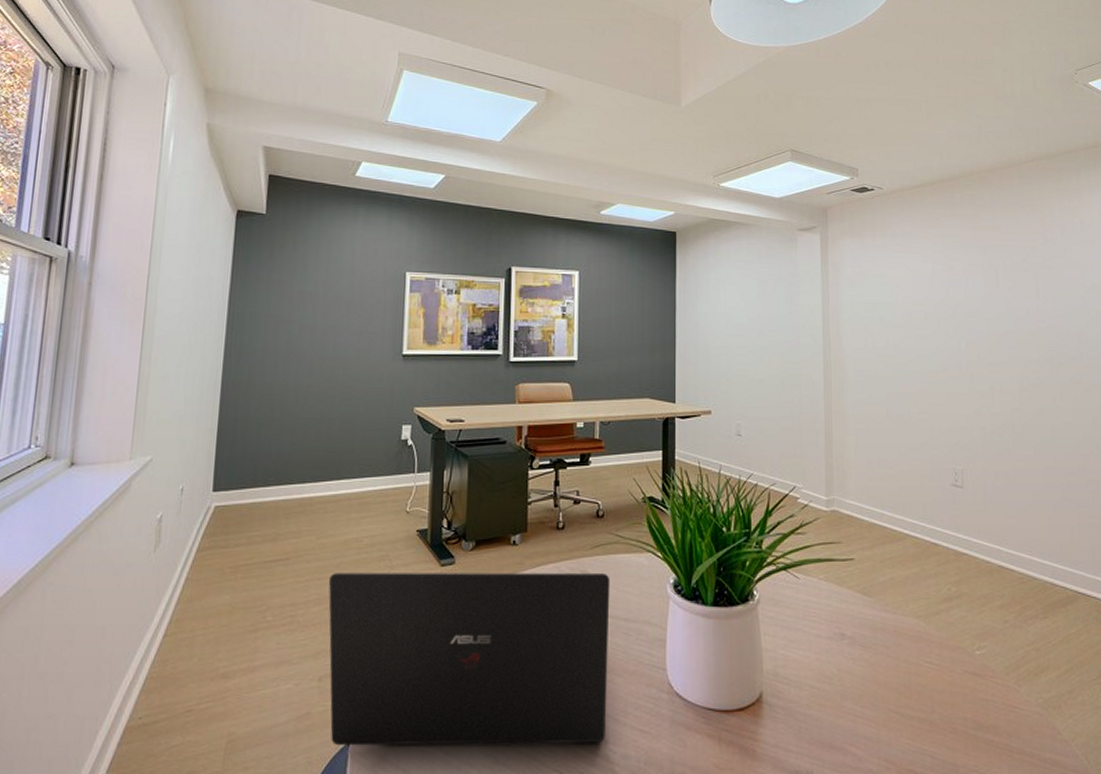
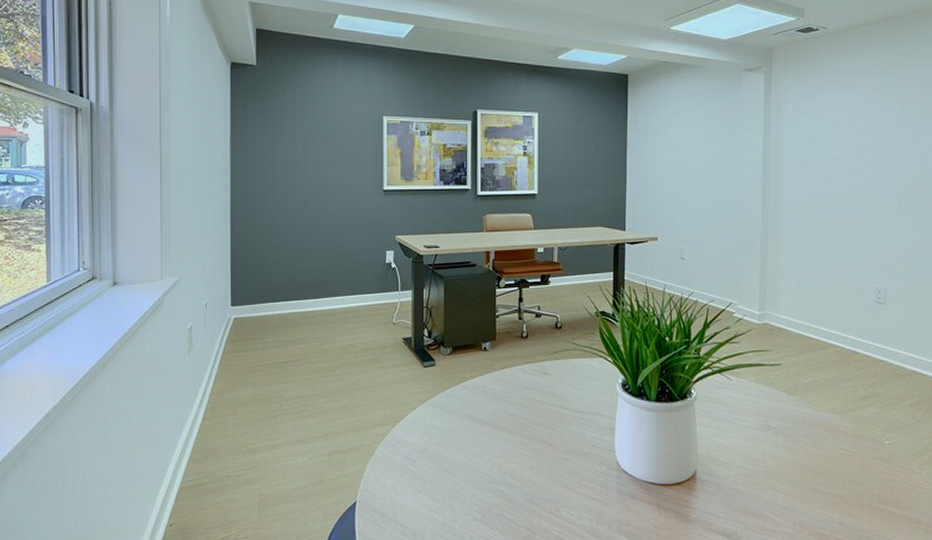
laptop: present [328,572,611,746] -> none [331,372,568,507]

